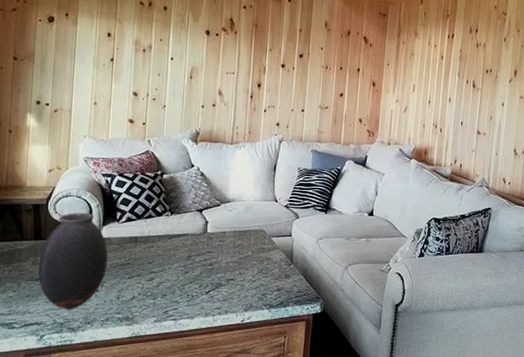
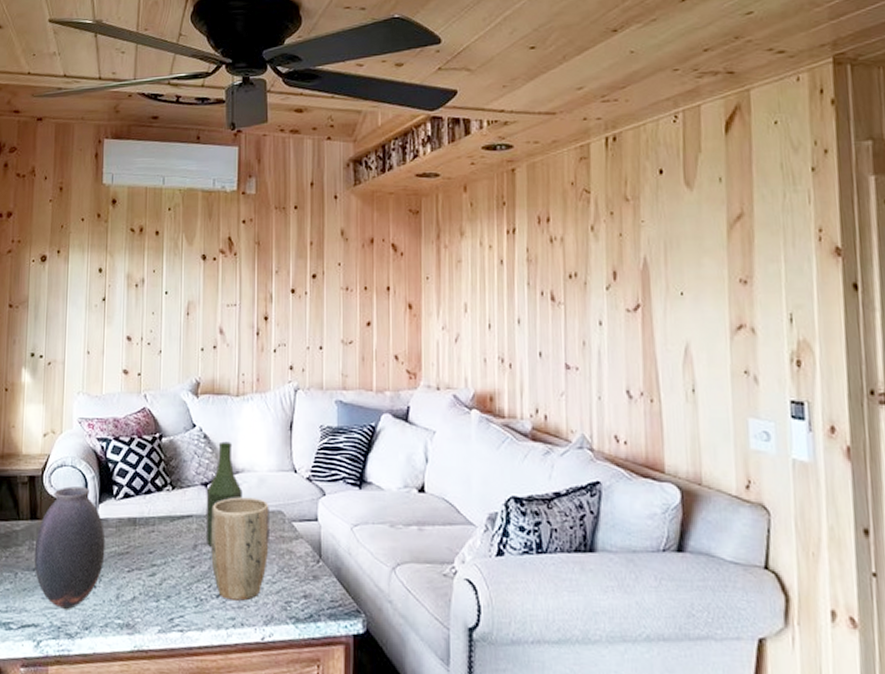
bottle: none [198,178,232,257] -> present [205,441,243,547]
plant pot: none [202,220,254,295] -> present [211,497,269,601]

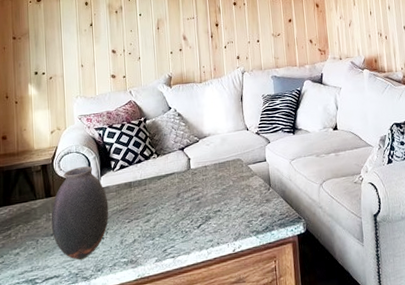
bottle: present [205,441,243,547] -> none [183,116,211,193]
plant pot: present [211,497,269,601] -> none [188,152,233,228]

